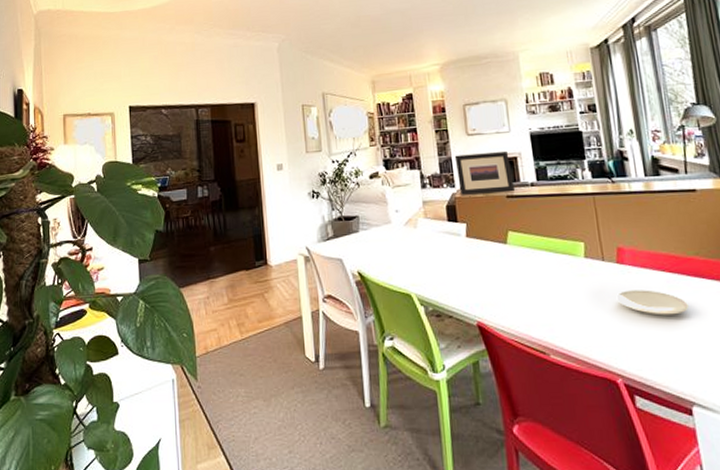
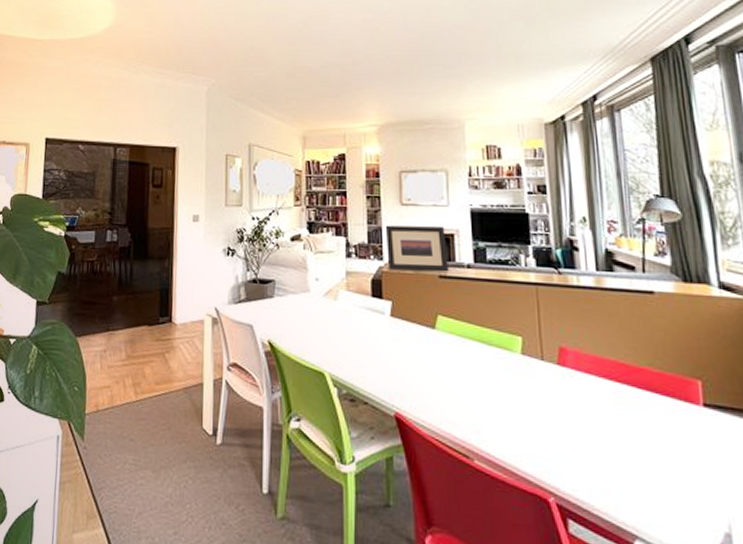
plate: present [616,290,689,315] -> none [554,397,637,432]

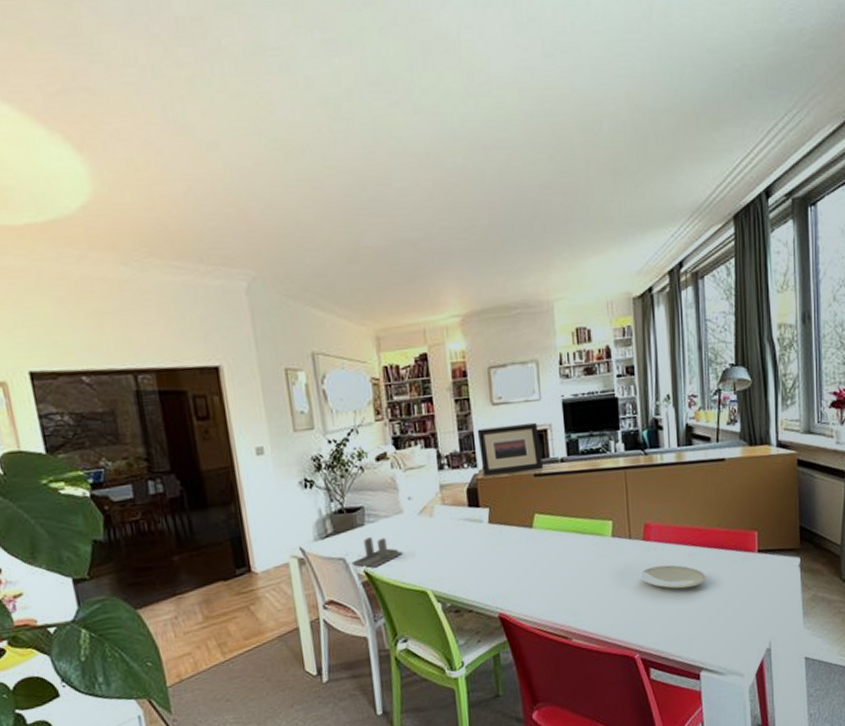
napkin holder: none [258,310,306,340] -> present [351,537,403,568]
plate: none [554,397,637,432] -> present [640,565,706,589]

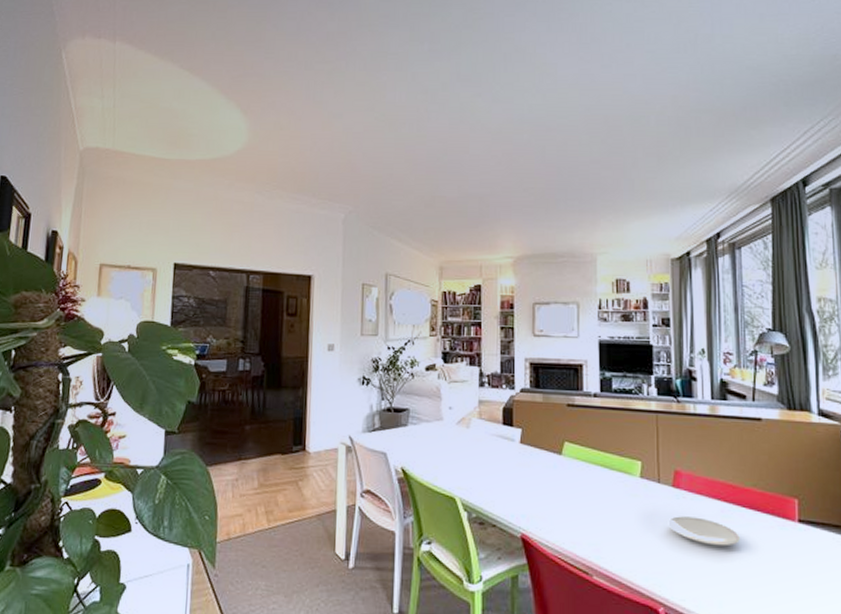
napkin holder: present [351,537,403,568] -> none [391,438,438,467]
picture frame: present [477,423,543,476] -> none [517,356,576,401]

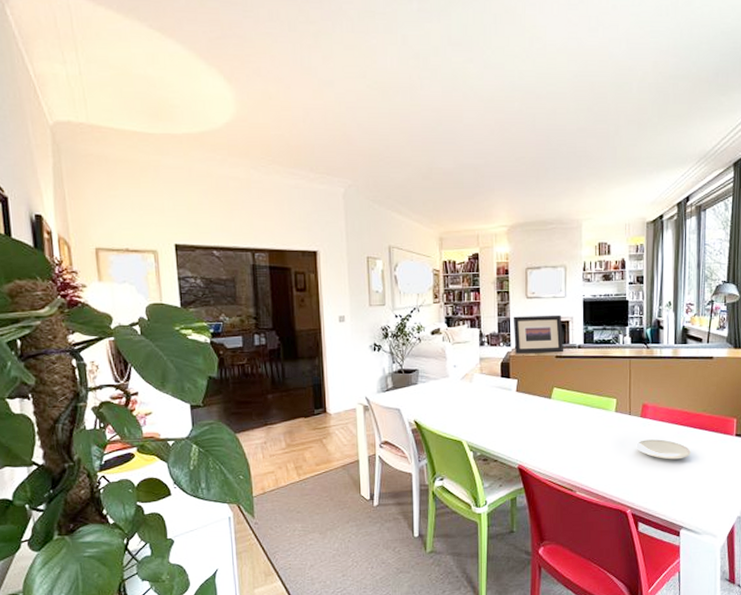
picture frame: none [517,356,576,401] -> present [513,315,563,354]

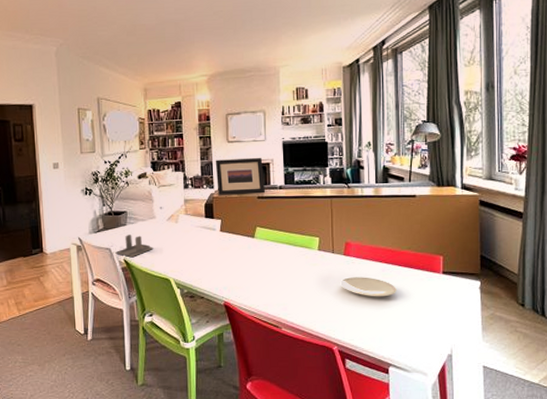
napkin holder: none [405,394,446,419] -> present [115,235,154,258]

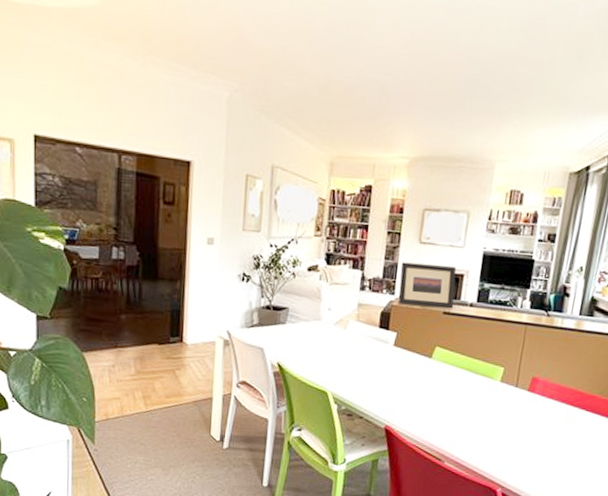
napkin holder: present [115,235,154,258] -> none [268,335,314,362]
plate: present [340,277,396,297] -> none [517,416,578,443]

